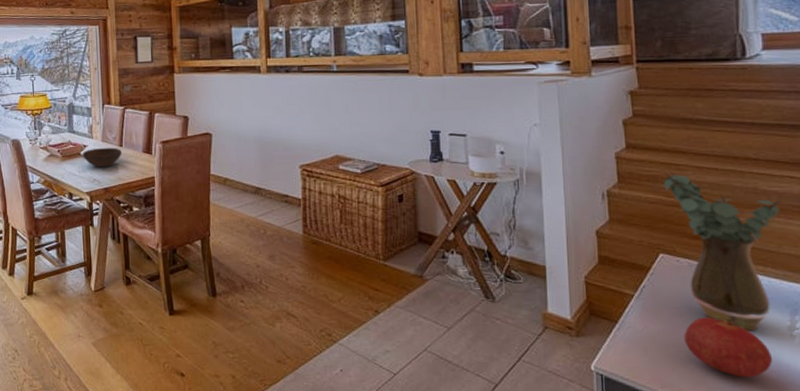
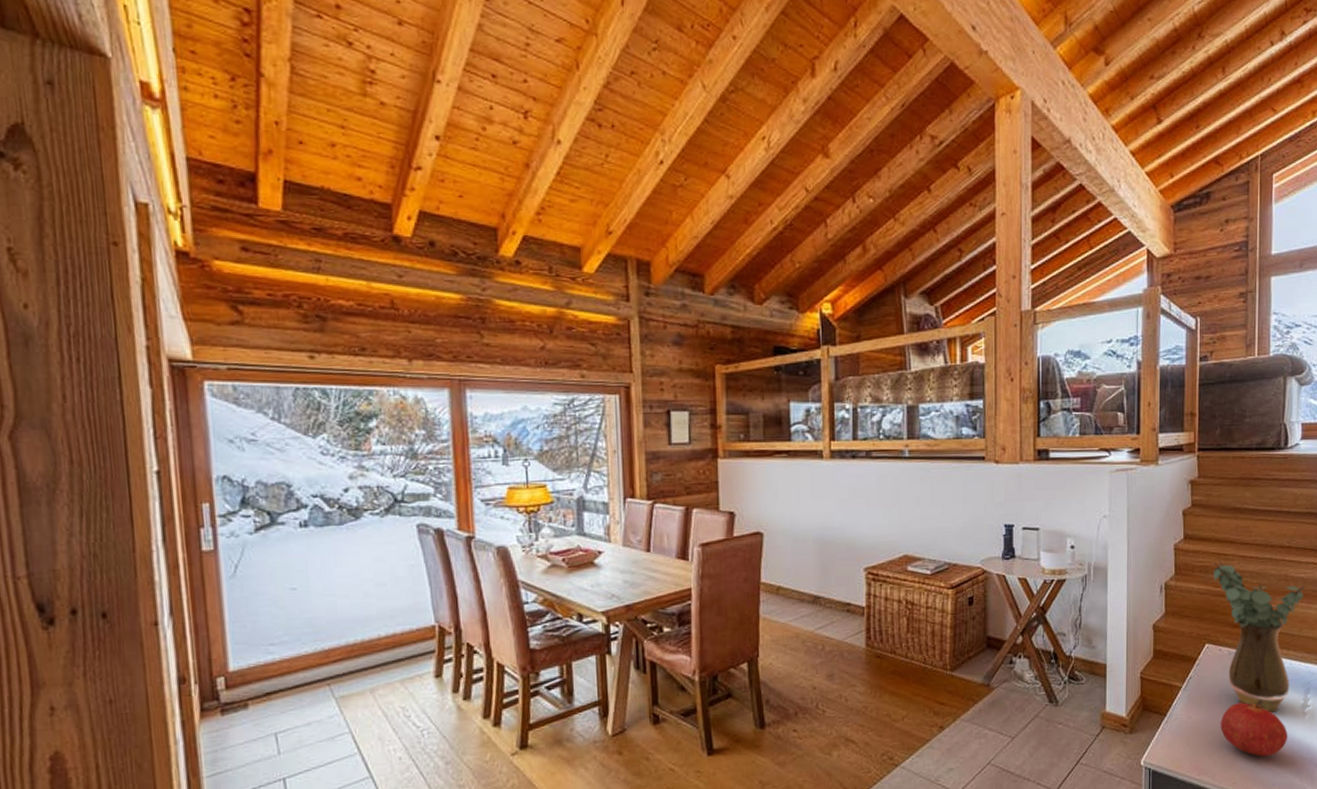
bowl: present [82,147,122,168] -> none [596,553,650,580]

